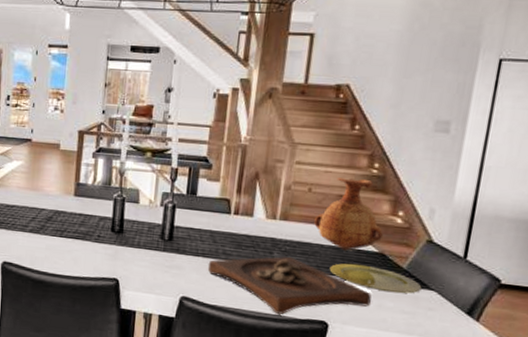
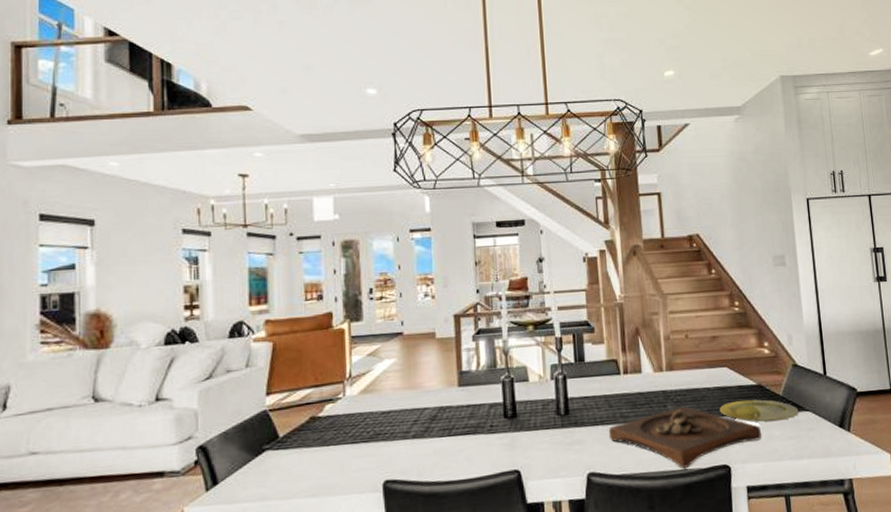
vase: present [314,178,383,251] -> none [697,317,757,390]

